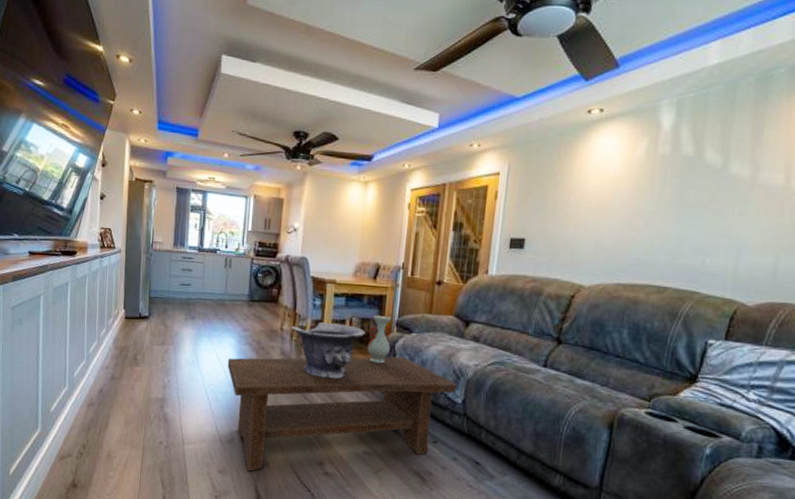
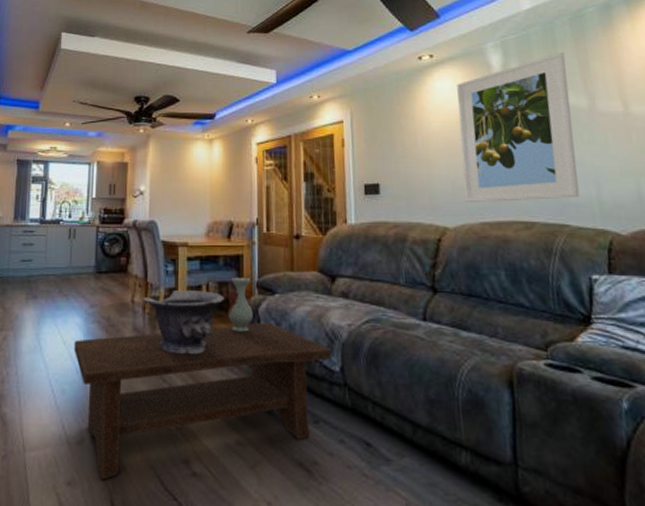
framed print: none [605,116,741,268] -> present [457,52,580,202]

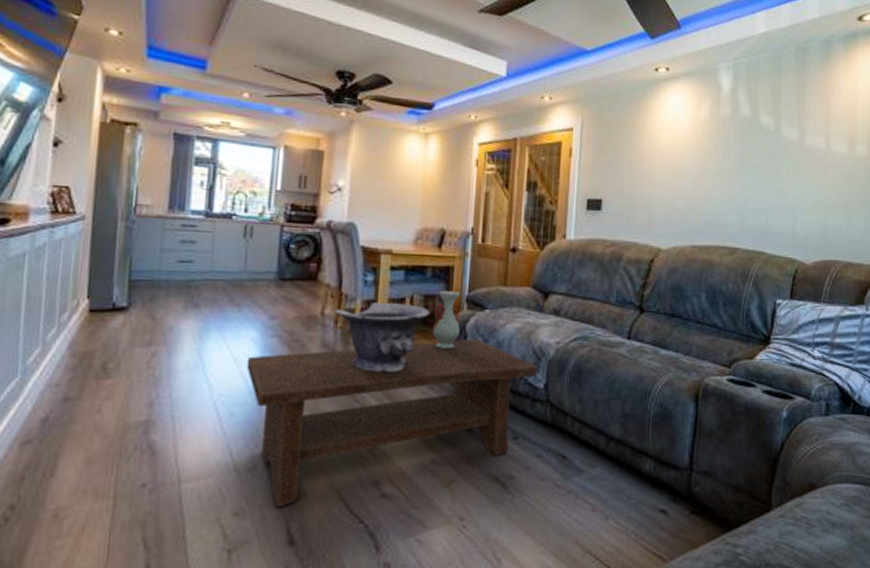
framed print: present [457,52,580,202] -> none [680,83,786,228]

